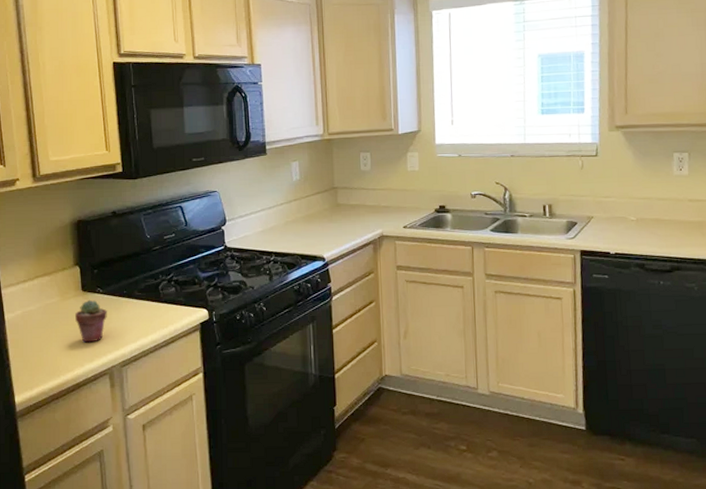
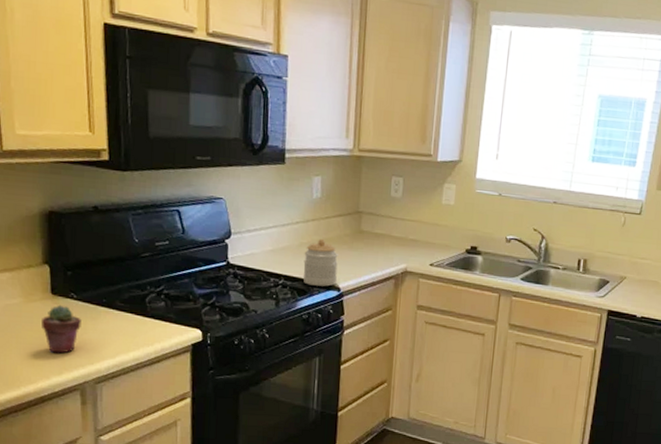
jar: none [290,215,321,259] -> present [302,238,338,287]

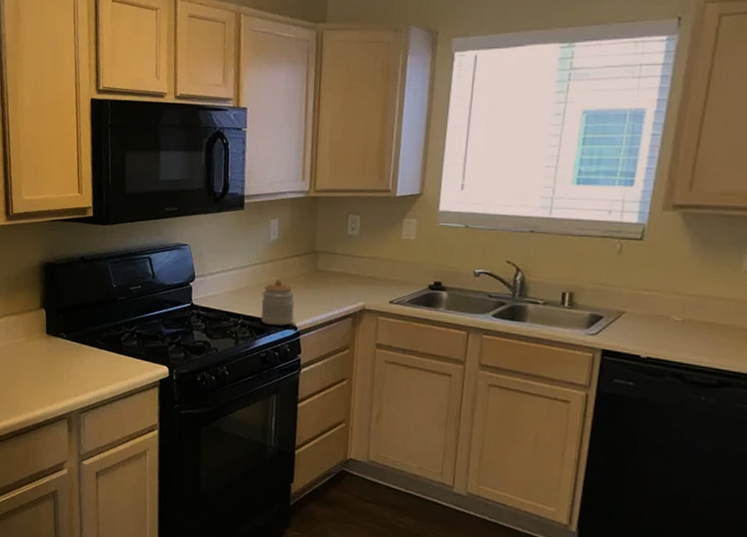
potted succulent: present [42,304,81,354] -> none [39,343,69,386]

